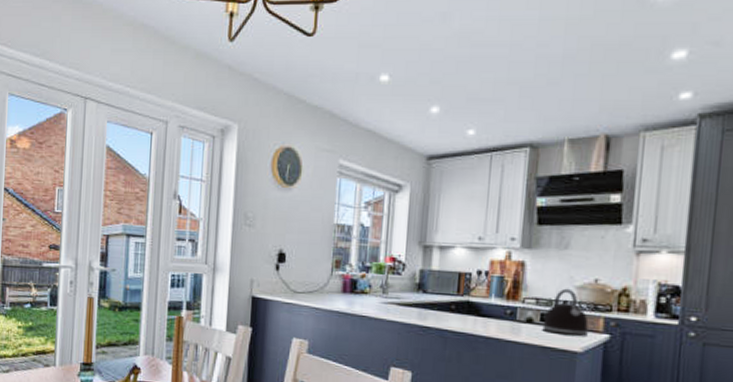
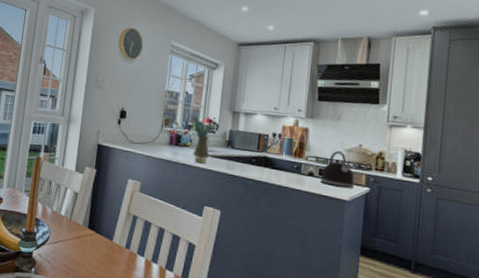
vase: none [372,258,395,315] -> present [193,119,211,164]

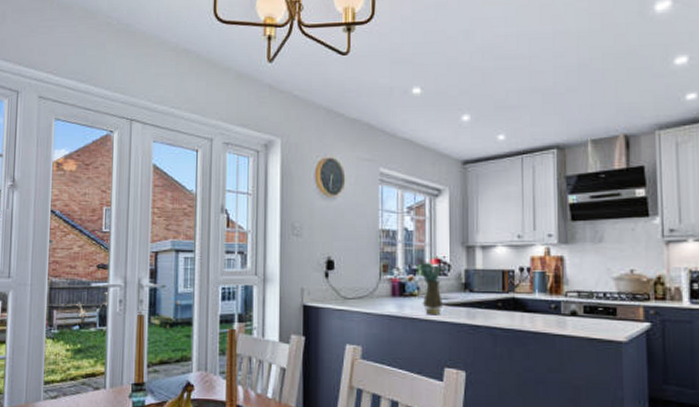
kettle: present [320,150,355,189] -> none [586,280,631,327]

